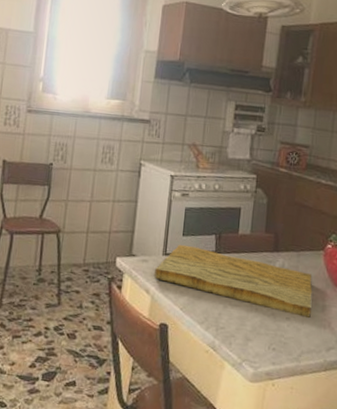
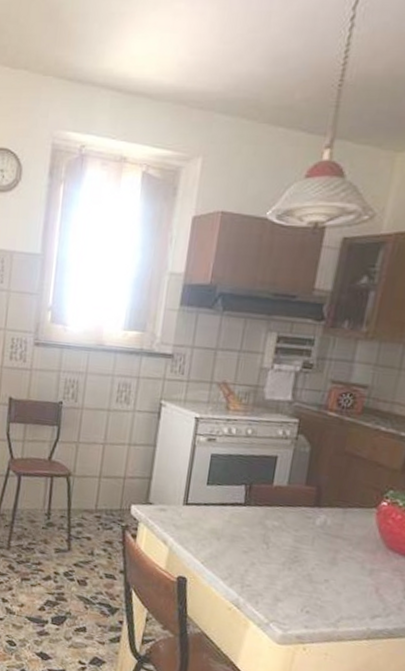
cutting board: present [154,244,313,318] -> none [173,494,361,581]

